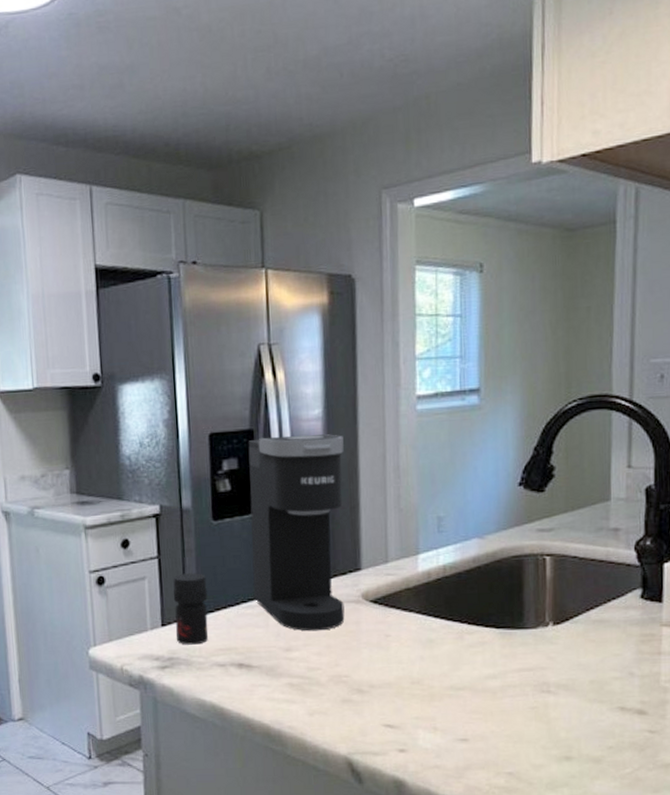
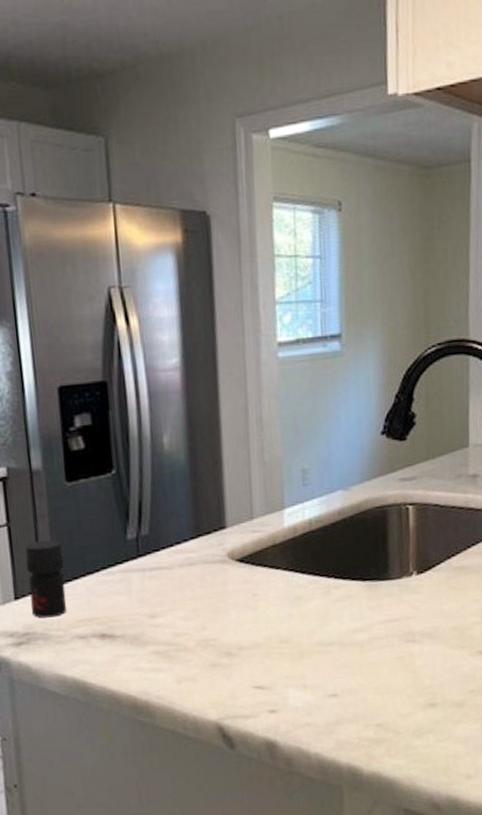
coffee maker: present [248,434,345,631] -> none [101,385,211,596]

